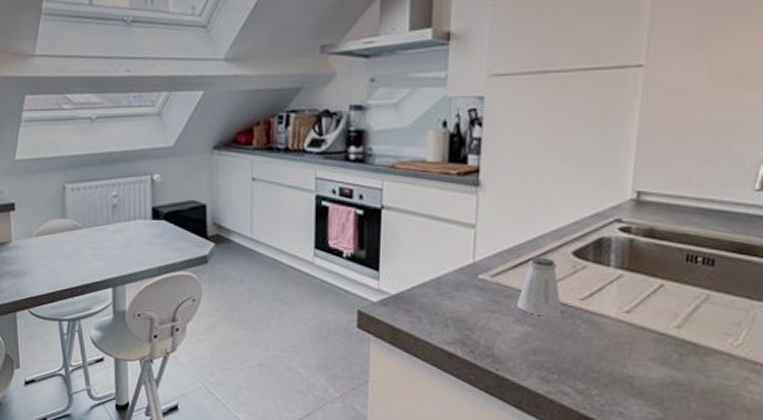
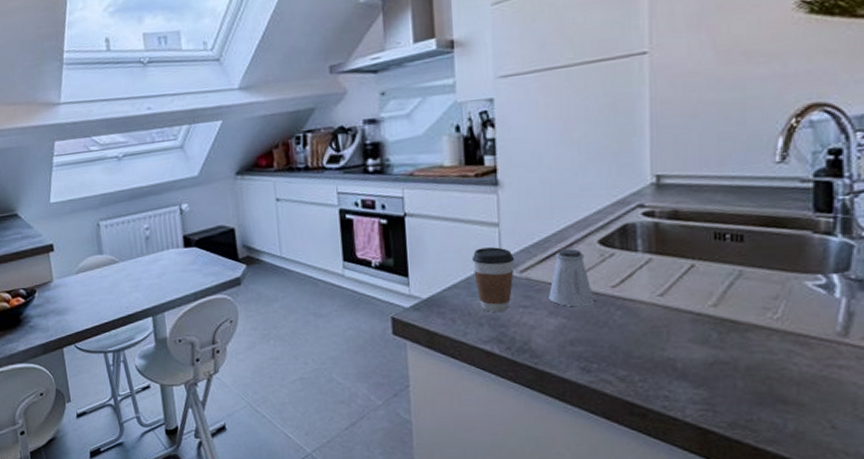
coffee cup: none [444,248,487,316] -> present [471,247,514,313]

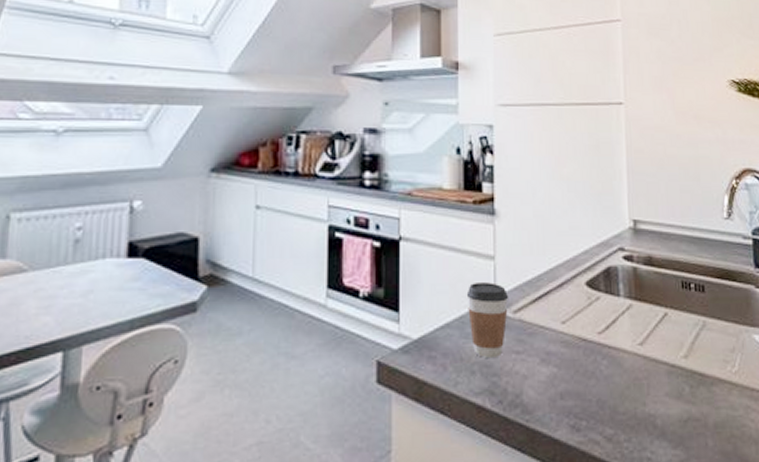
saltshaker: present [549,248,595,307] -> none [541,289,583,354]

